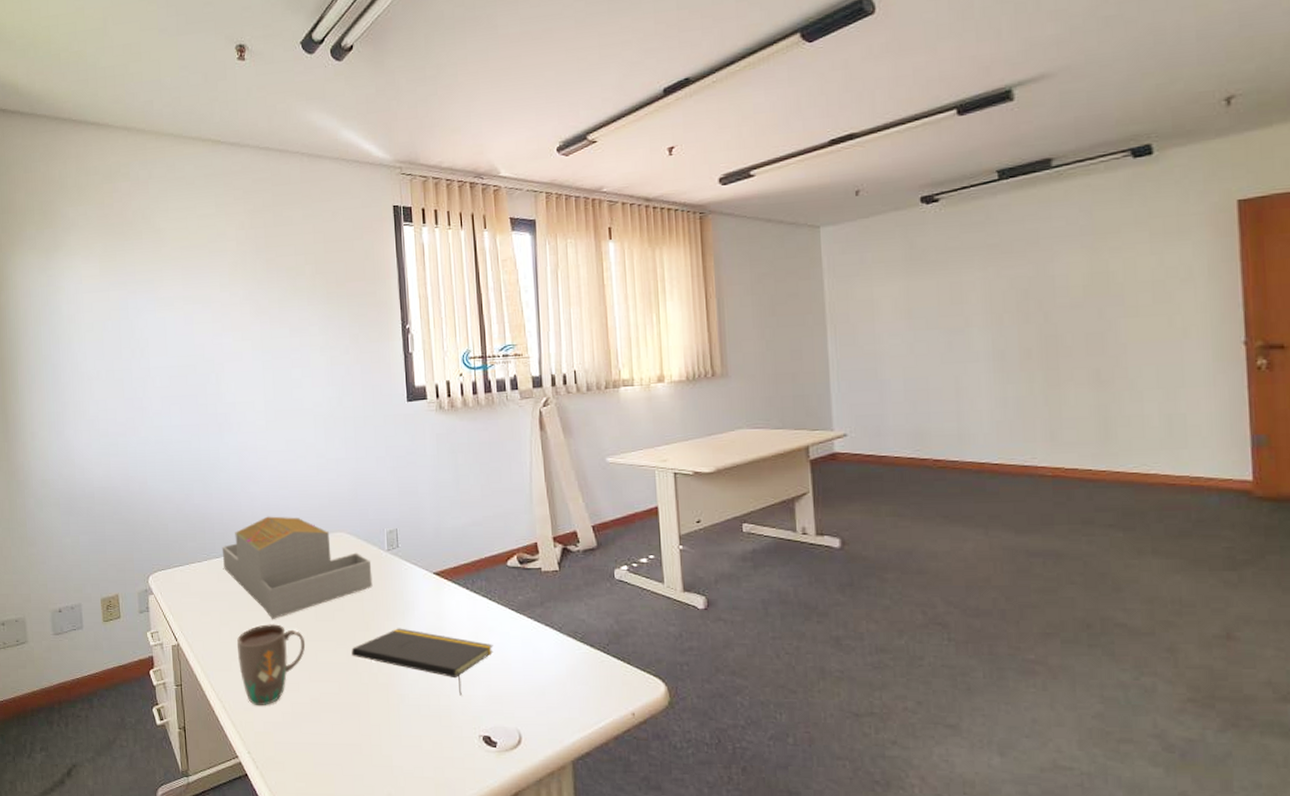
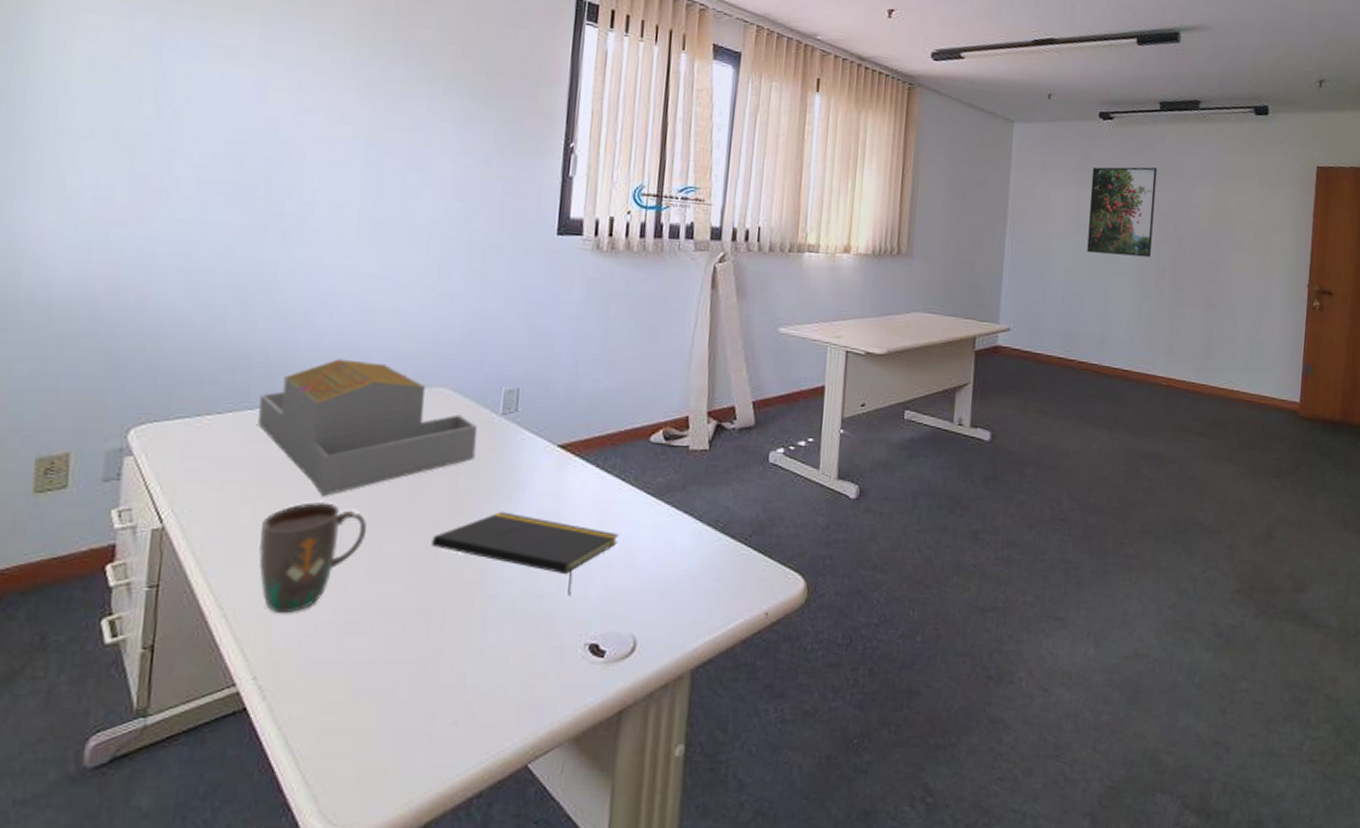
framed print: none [921,242,1010,346] -> present [1087,167,1157,258]

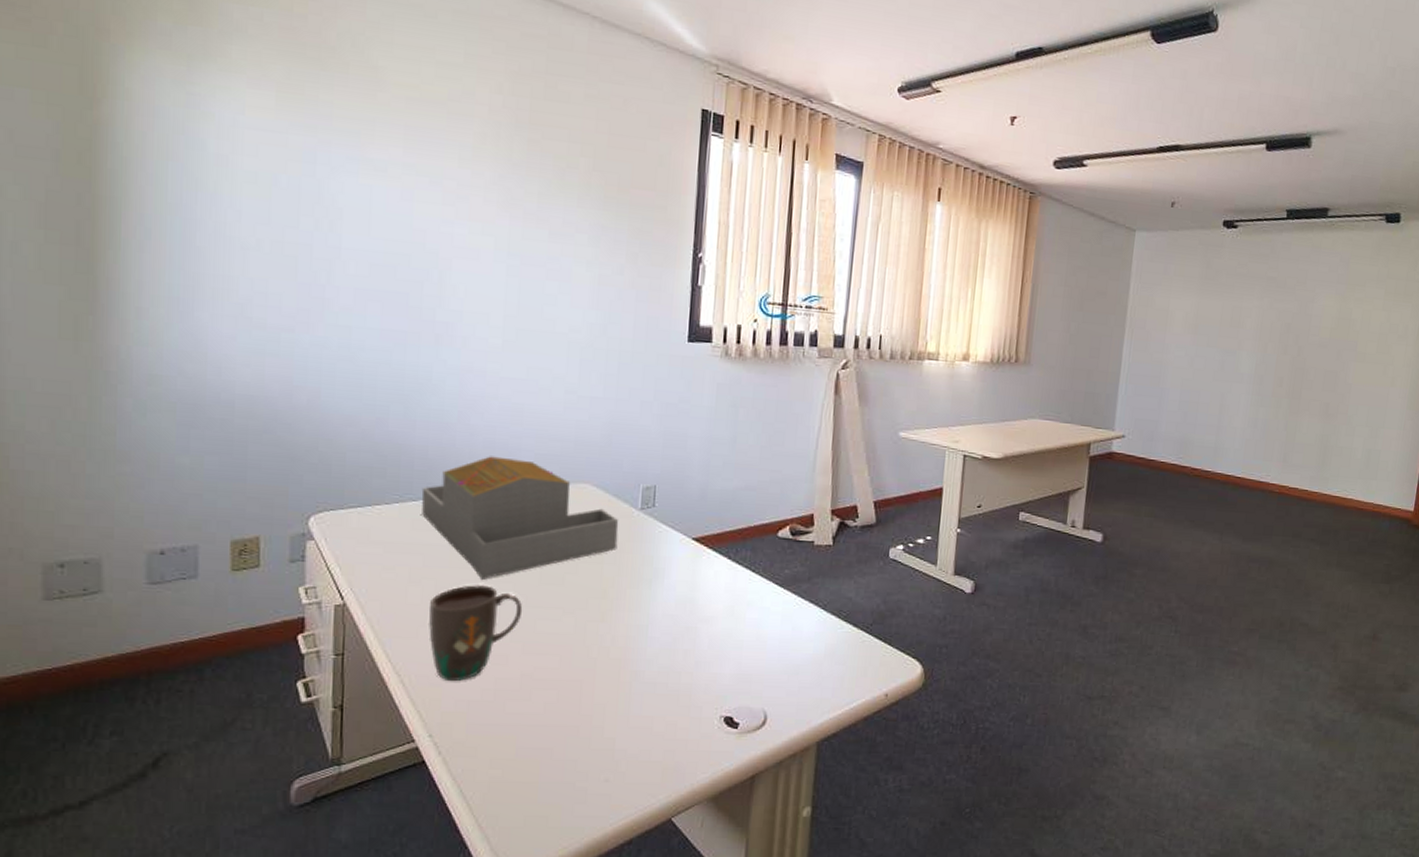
notepad: present [431,511,619,596] -> none [580,597,750,674]
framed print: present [1087,167,1157,258] -> none [1205,276,1281,367]

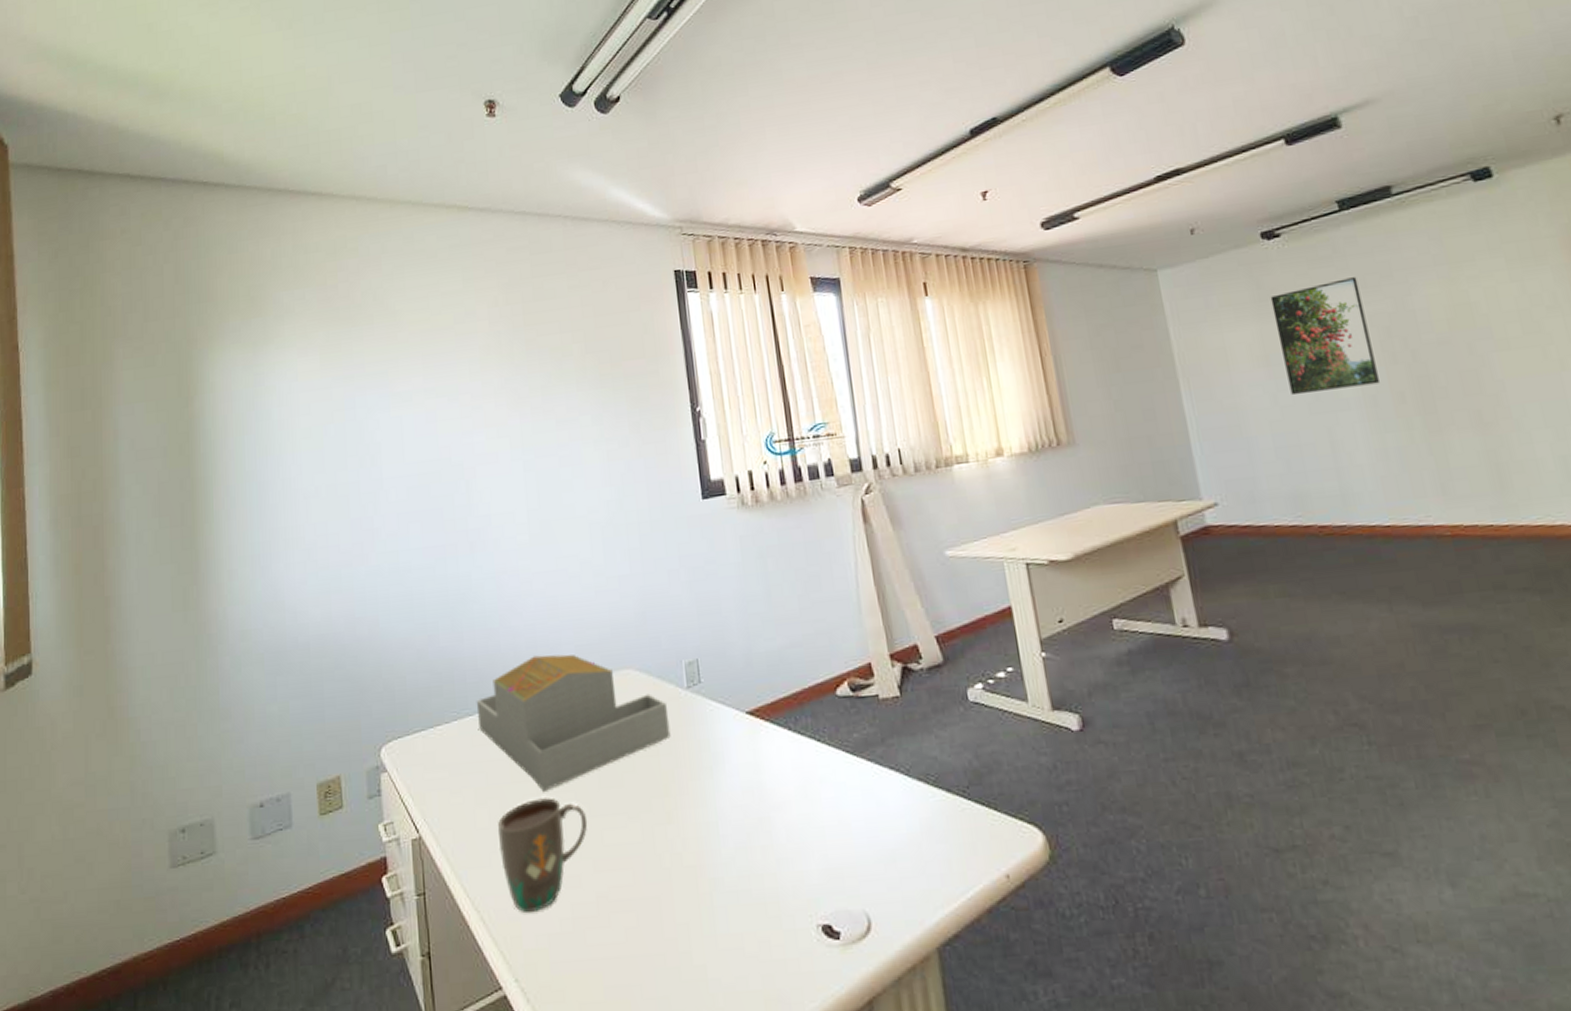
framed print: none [1205,276,1281,367] -> present [1270,277,1380,396]

